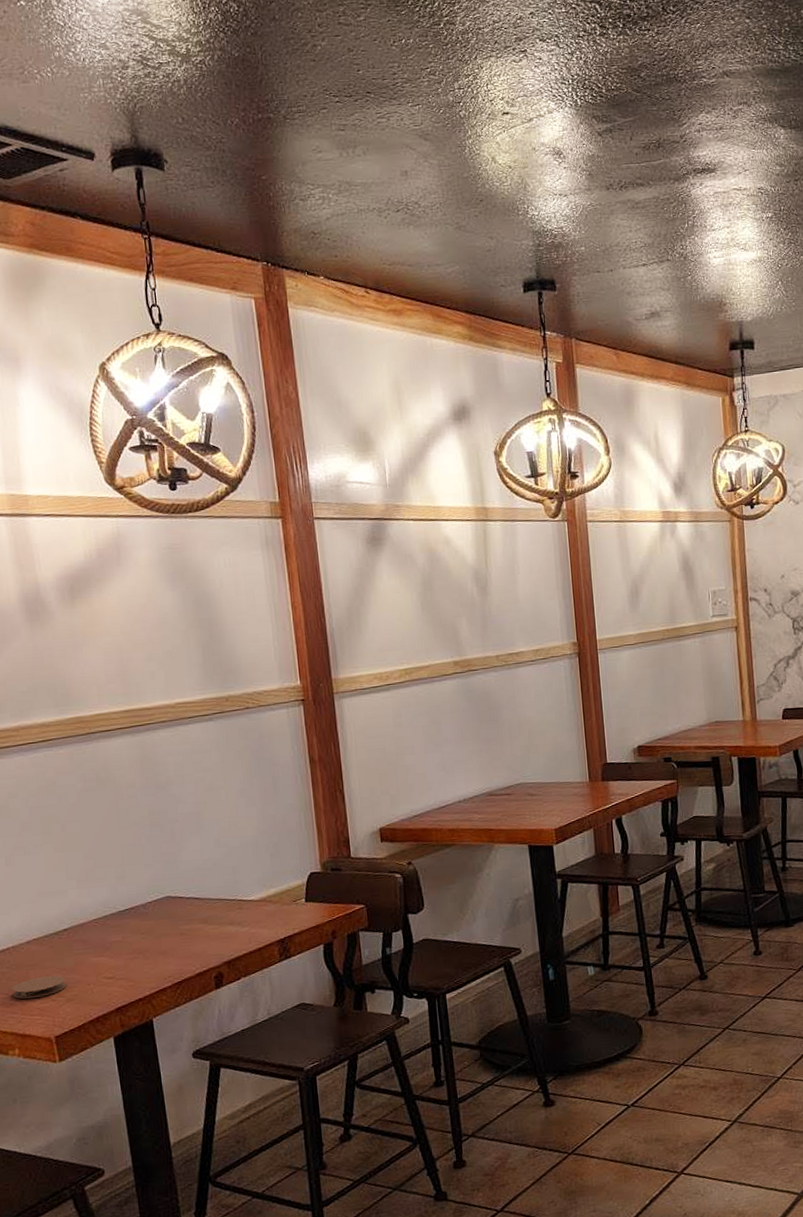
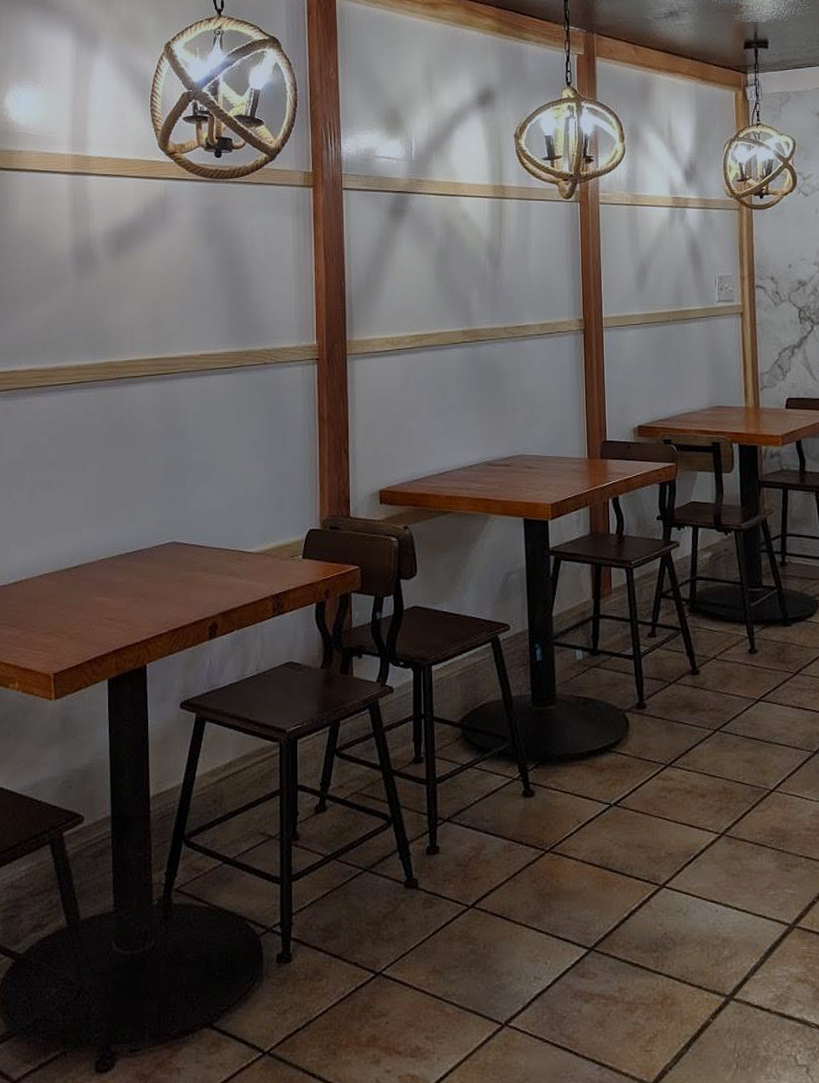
coaster: present [12,975,66,999] -> none [20,611,70,633]

